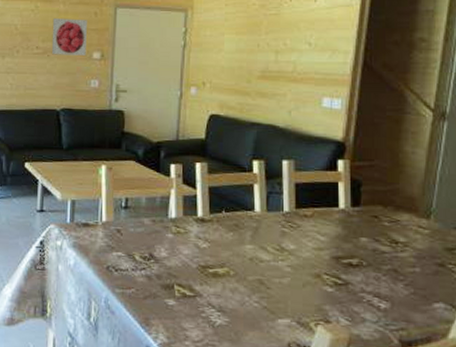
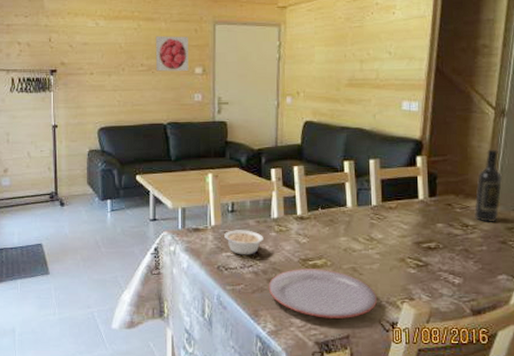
legume: none [116,228,159,257] -> present [224,230,263,255]
plate: none [162,276,287,337] -> present [268,269,378,318]
wine bottle: none [406,157,441,241] -> present [474,150,502,222]

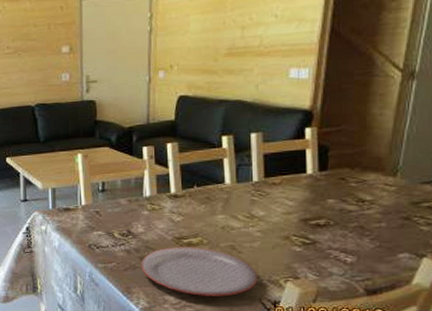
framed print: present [155,36,189,72] -> none [20,15,55,53]
legume: present [224,230,263,255] -> none [95,209,135,234]
wine bottle: present [474,150,502,222] -> none [373,117,408,197]

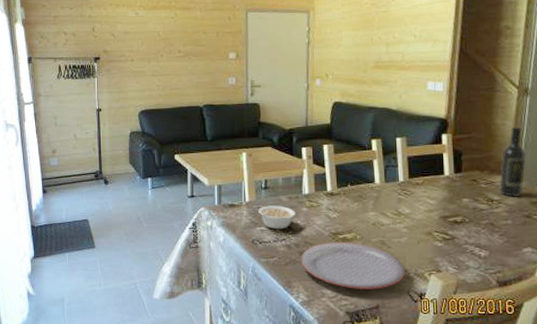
legume: none [95,209,135,234] -> present [258,205,295,230]
wine bottle: none [373,117,408,197] -> present [499,127,526,197]

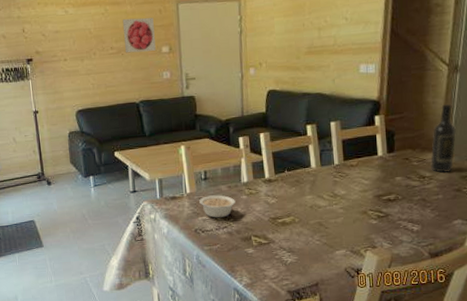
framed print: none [191,23,223,57] -> present [122,17,156,53]
plate: present [300,242,406,289] -> none [242,225,343,270]

